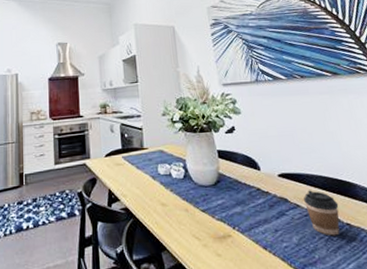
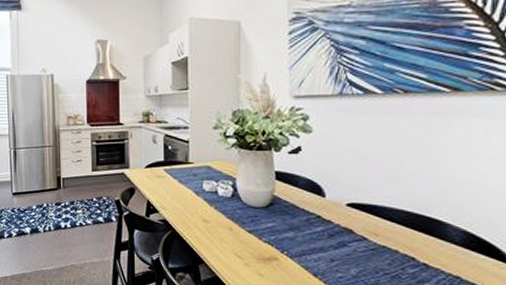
coffee cup: present [304,190,340,236] -> none [374,224,418,274]

